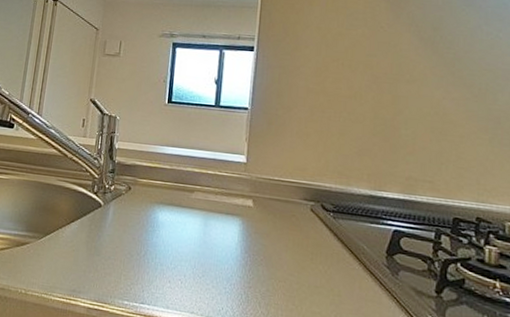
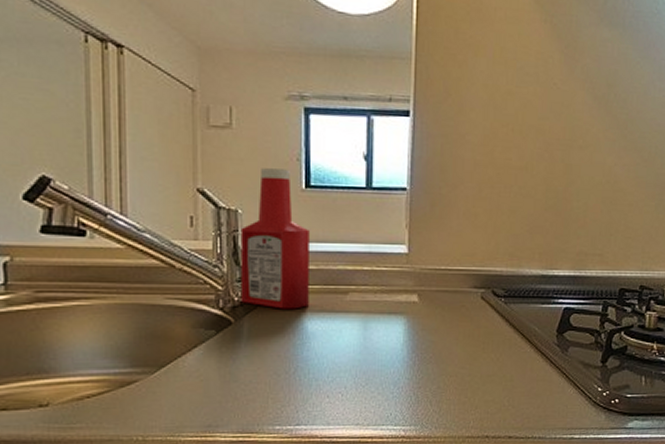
ketchup bottle: none [110,86,168,201] -> present [240,168,309,309]

